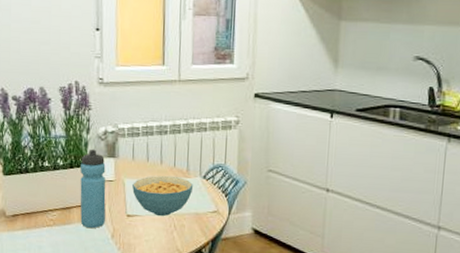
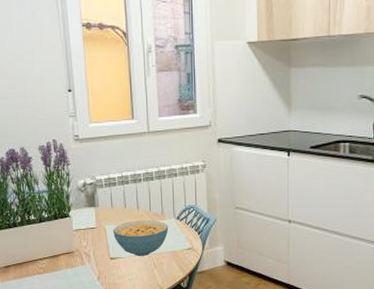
water bottle: present [80,149,106,229] -> none [64,200,91,273]

